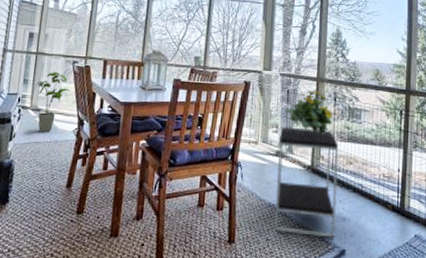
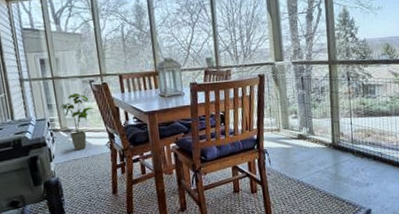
side table: present [274,126,339,238] -> none [299,109,361,203]
flowering plant: present [285,89,333,134] -> none [301,73,348,113]

